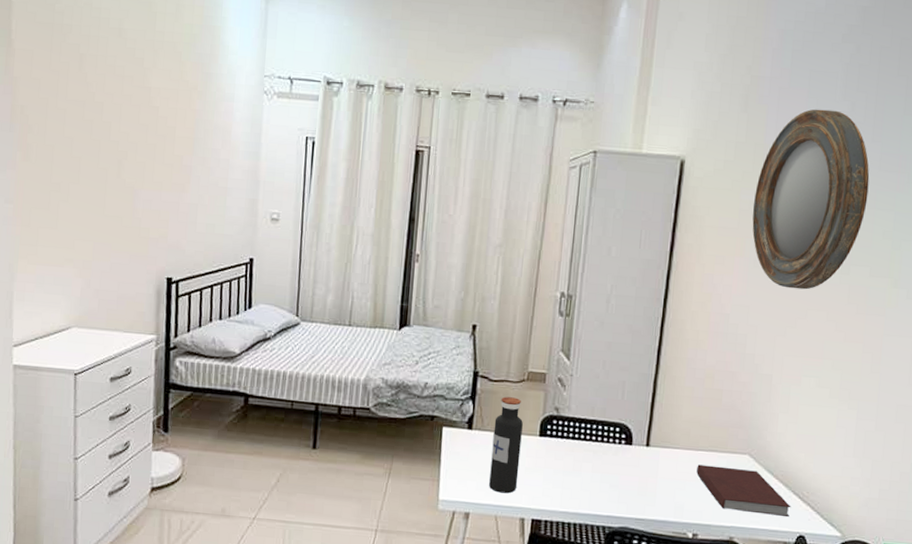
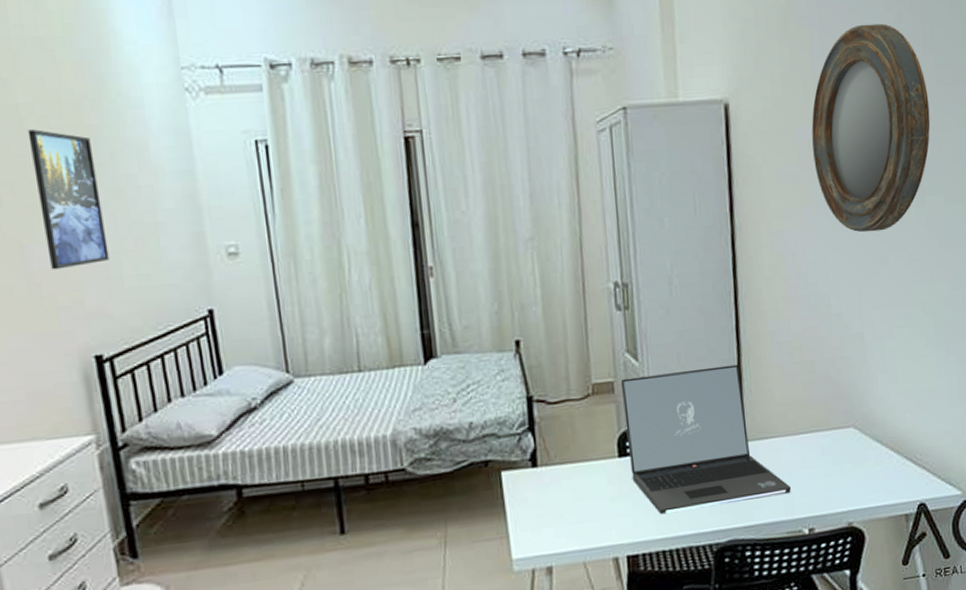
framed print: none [150,107,194,211] -> present [27,129,110,270]
water bottle: present [489,396,523,494] -> none [562,417,604,535]
laptop: none [547,372,683,499] -> present [620,364,791,514]
notebook: present [696,464,791,516] -> none [801,443,907,494]

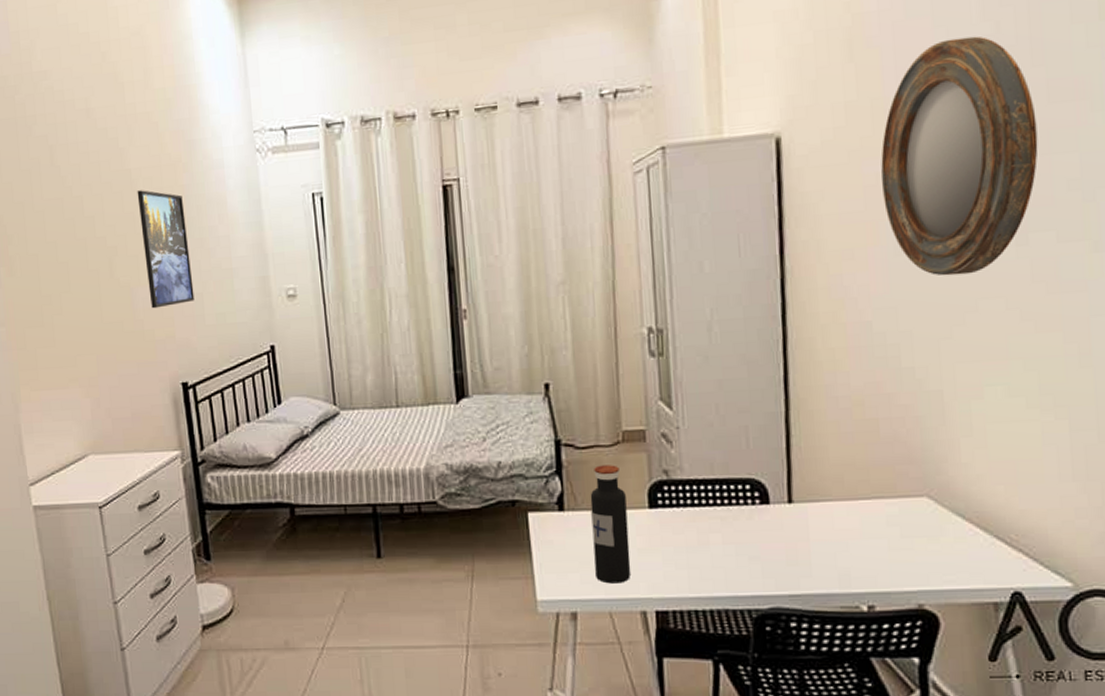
water bottle: none [562,417,604,535] -> present [590,465,631,584]
laptop: present [620,364,791,514] -> none [653,418,847,571]

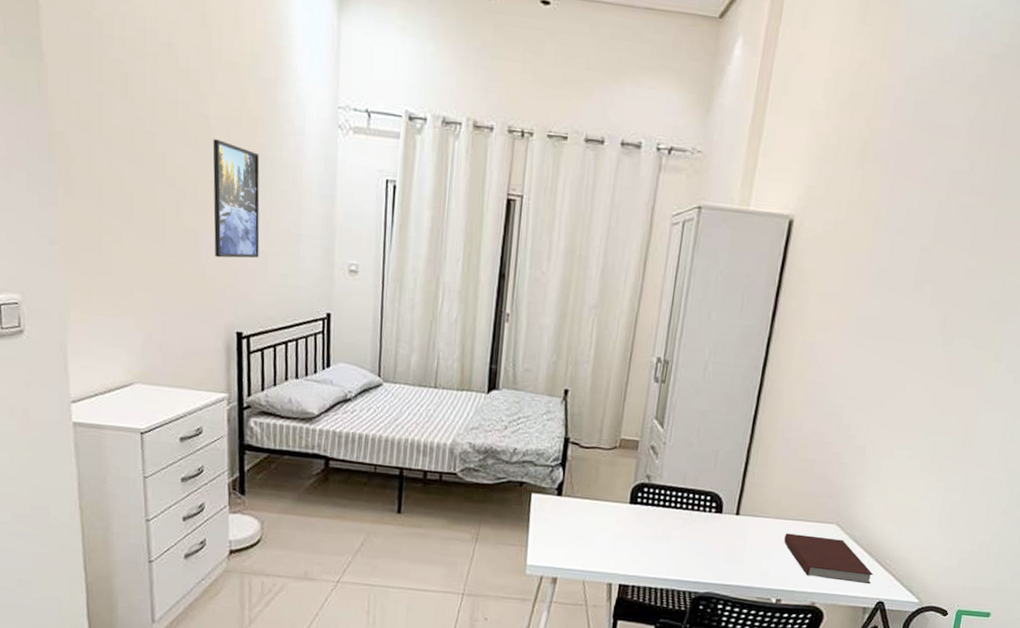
water bottle: present [590,465,631,584] -> none [577,463,614,560]
notebook: none [860,515,997,571] -> present [784,533,873,584]
home mirror: present [881,36,1038,276] -> none [858,168,983,361]

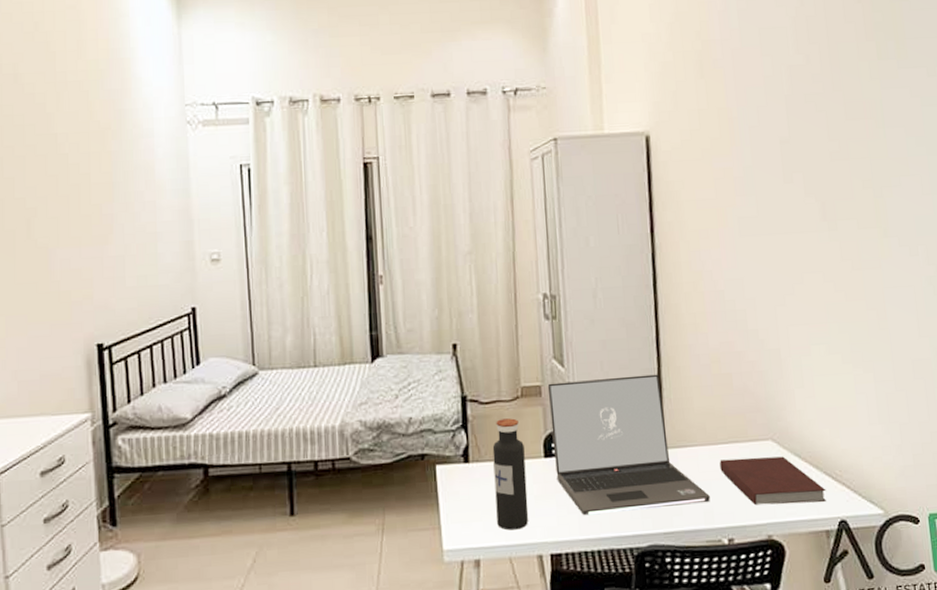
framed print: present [212,139,260,258] -> none [62,154,116,270]
water bottle: none [577,463,614,560] -> present [492,418,529,531]
laptop: none [637,440,769,566] -> present [547,374,710,515]

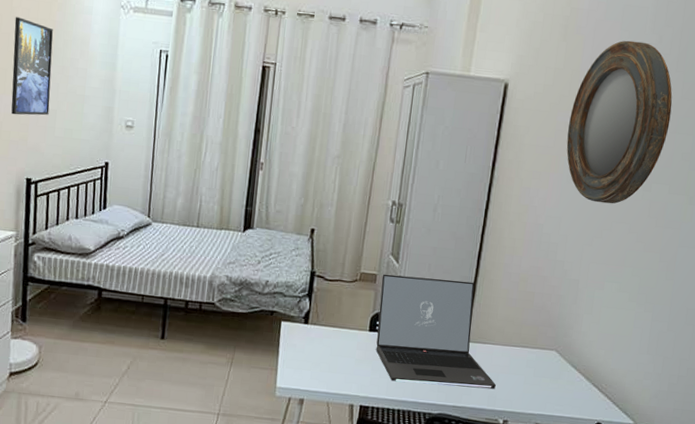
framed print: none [62,154,116,270] -> present [11,17,54,116]
water bottle: present [492,418,529,531] -> none [322,295,355,382]
notebook: present [719,456,826,506] -> none [509,359,591,406]
home mirror: none [726,65,841,254] -> present [566,40,673,204]

